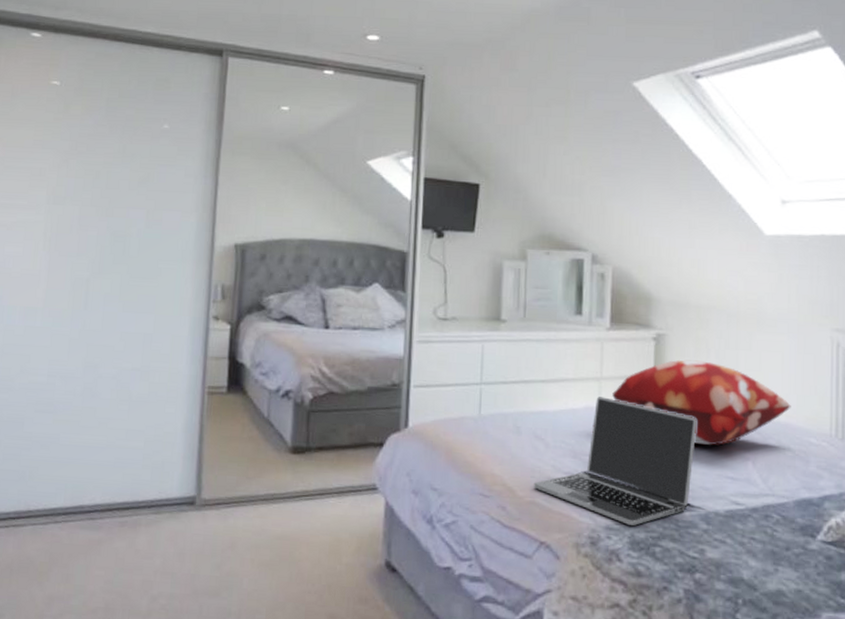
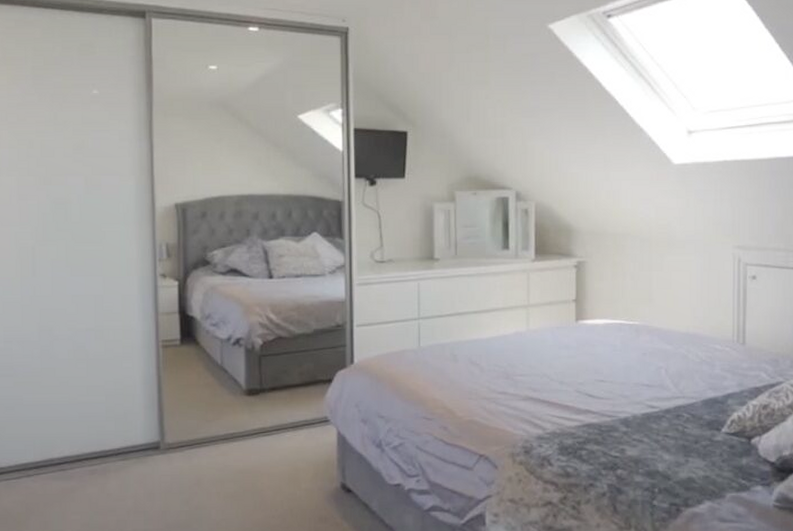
laptop: present [534,397,698,527] -> none [472,322,616,435]
decorative pillow: present [612,359,791,446] -> none [539,283,698,359]

